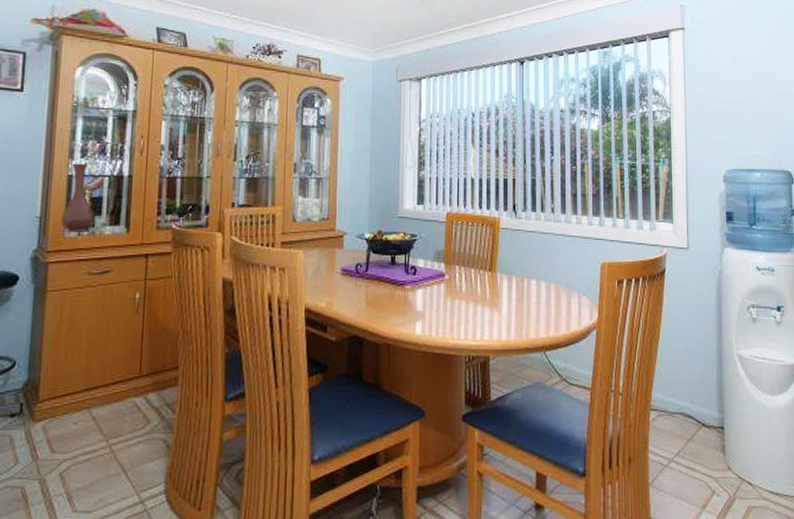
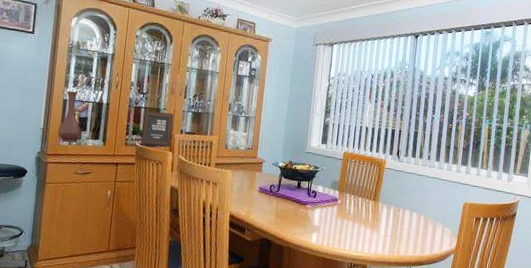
picture frame: none [178,181,221,228] -> present [141,111,174,147]

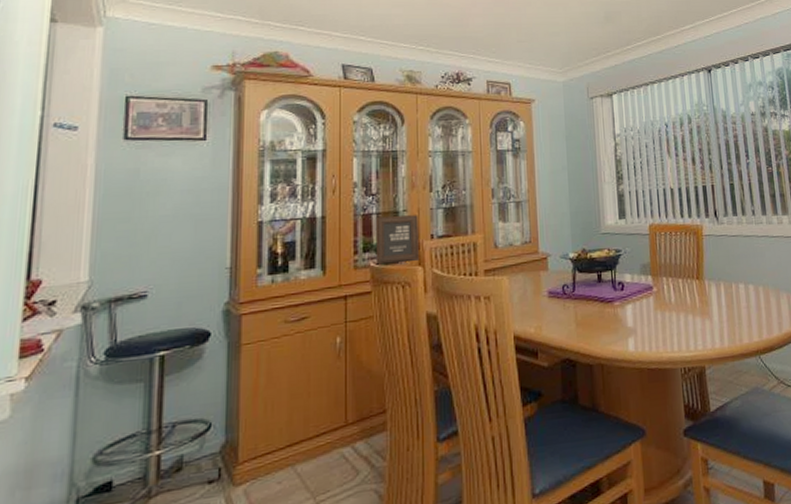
vase: present [58,90,82,143] -> none [254,208,289,282]

